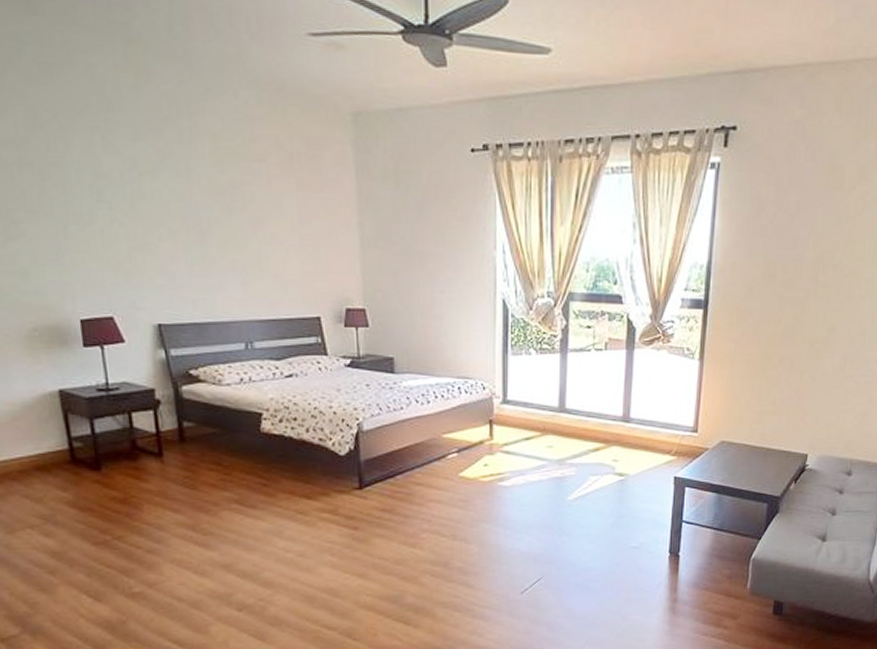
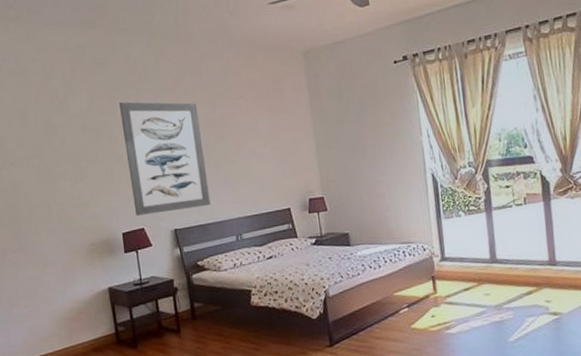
wall art: none [77,135,211,300] -> present [119,102,211,216]

